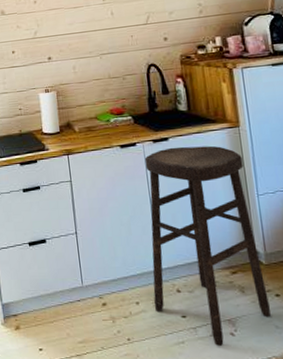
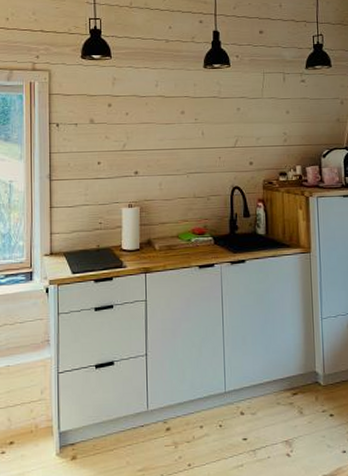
stool: present [144,145,271,346] -> none [218,269,324,467]

